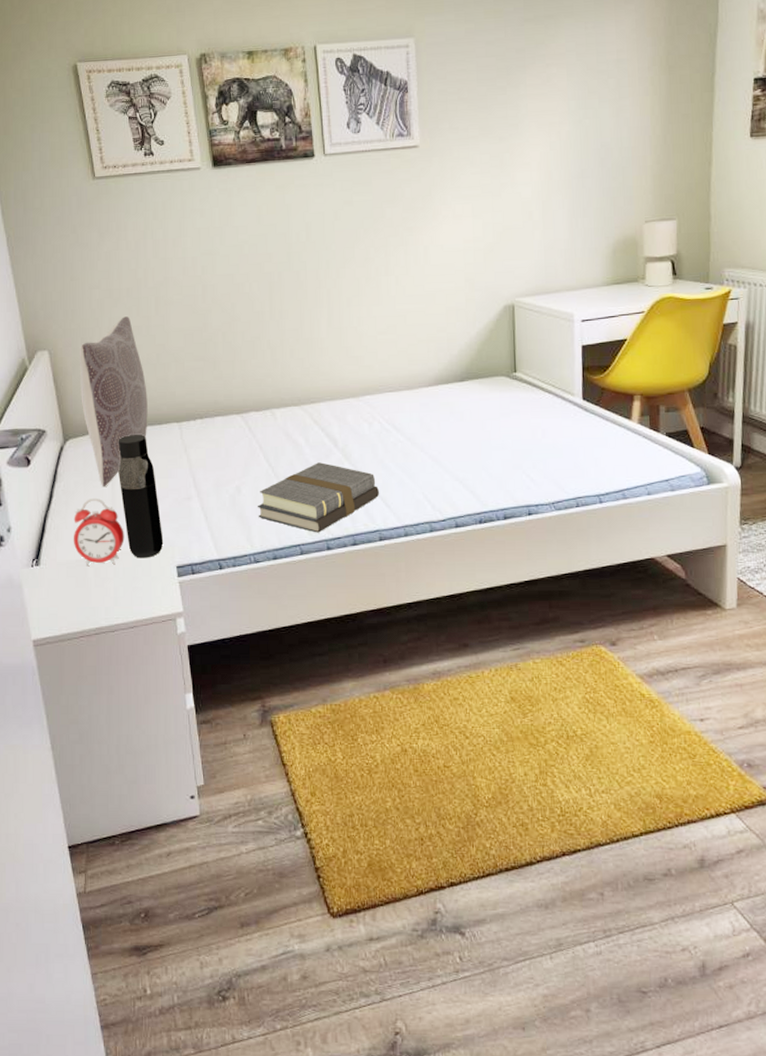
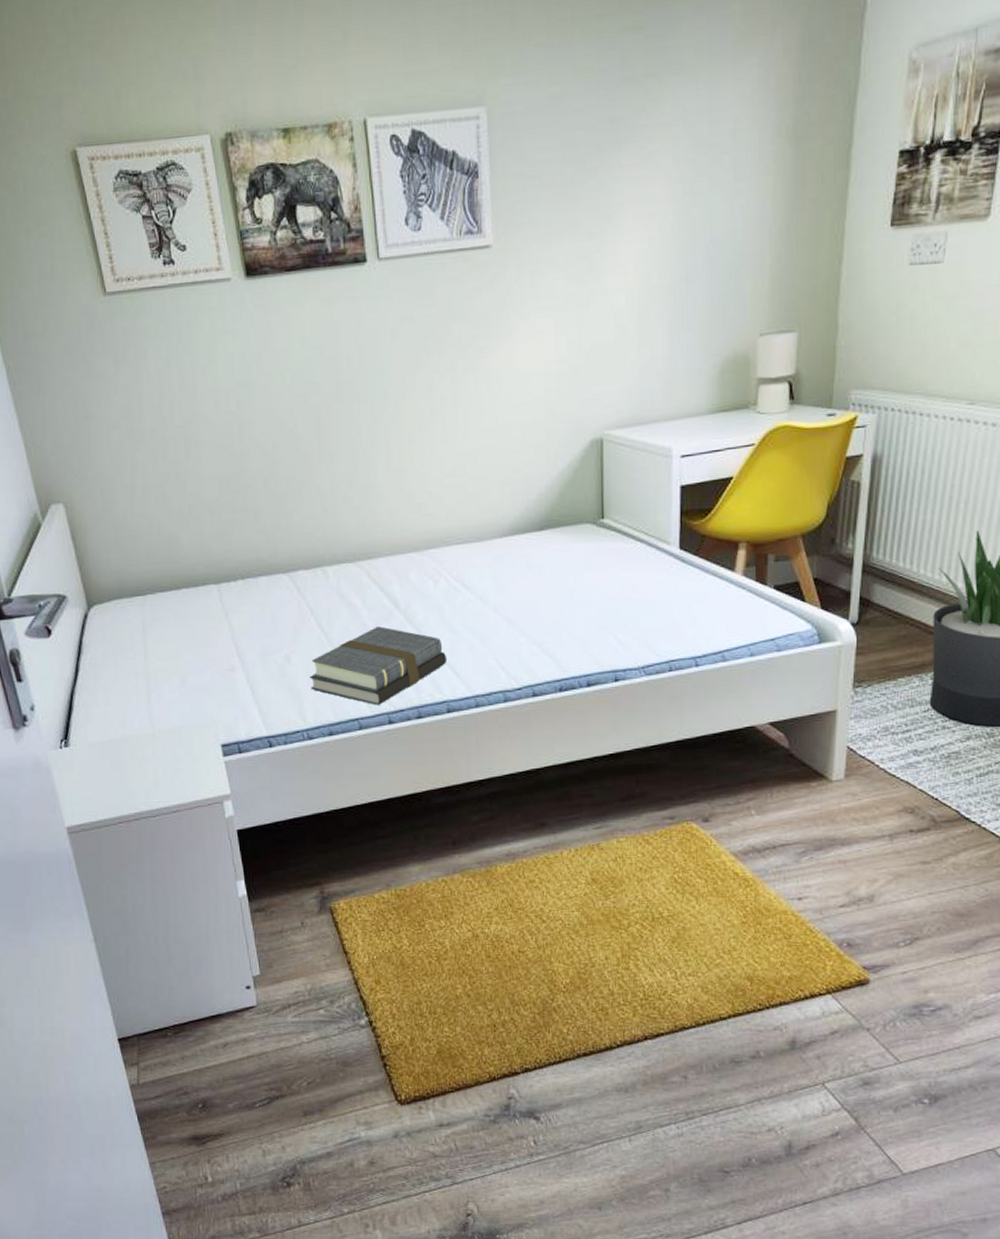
alarm clock: present [73,497,125,567] -> none [104,670,162,747]
pillow: present [79,316,148,488] -> none [99,461,182,659]
water bottle: present [118,435,164,558] -> none [149,599,206,737]

